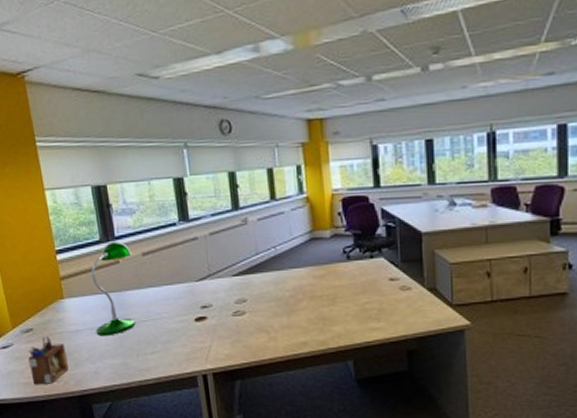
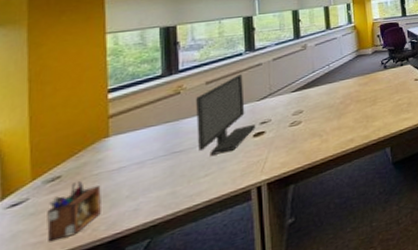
desk lamp: present [91,241,136,337] -> none [143,74,195,169]
computer monitor: none [135,248,197,333] -> present [196,74,256,156]

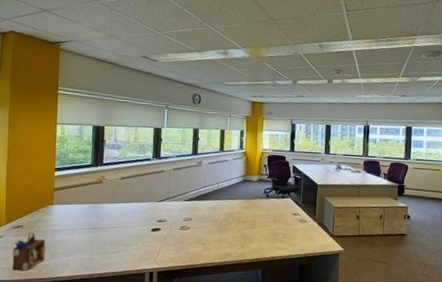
computer monitor: present [196,74,256,156] -> none [111,177,154,238]

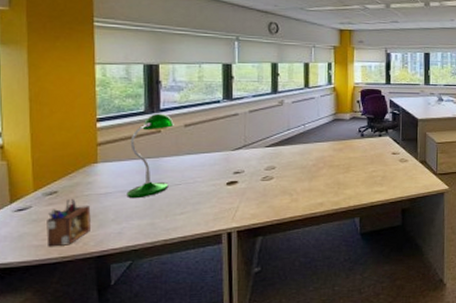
desk lamp: none [73,166,113,237] -> present [126,113,174,199]

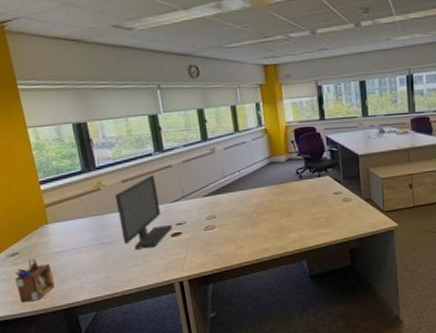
desk lamp: present [126,113,174,199] -> none [74,171,117,255]
computer monitor: none [175,122,229,196] -> present [115,175,173,249]

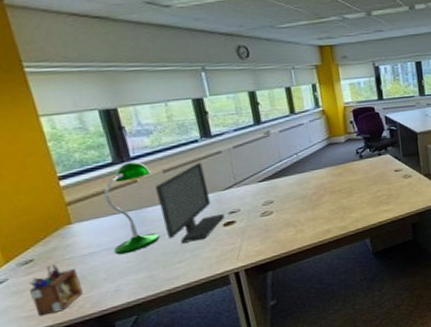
desk lamp: none [74,171,117,255] -> present [103,161,160,255]

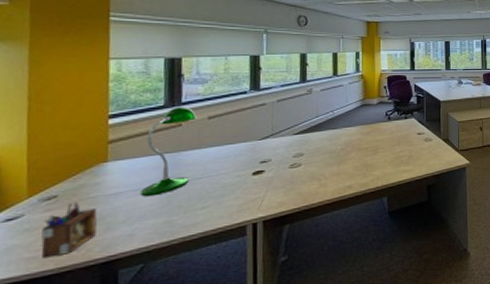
computer monitor: present [155,163,225,243] -> none [196,113,256,189]

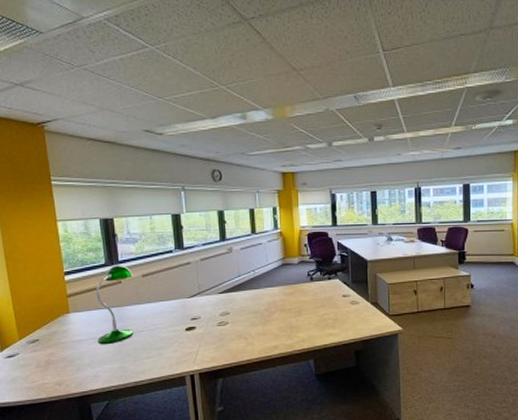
desk organizer: present [41,203,97,259] -> none [33,346,70,389]

